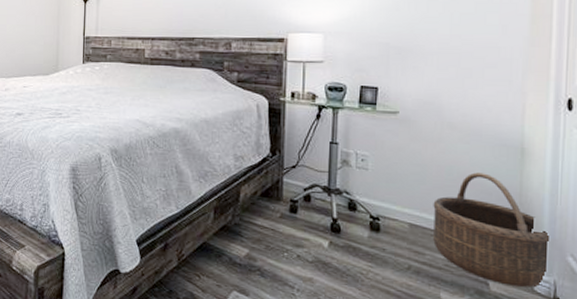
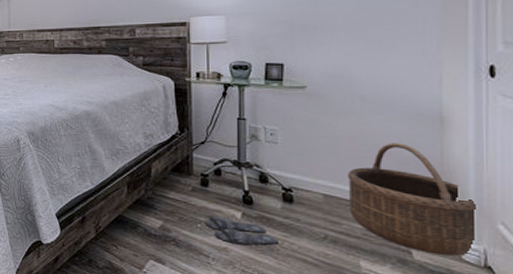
slippers: none [291,244,364,276] -> present [204,216,278,246]

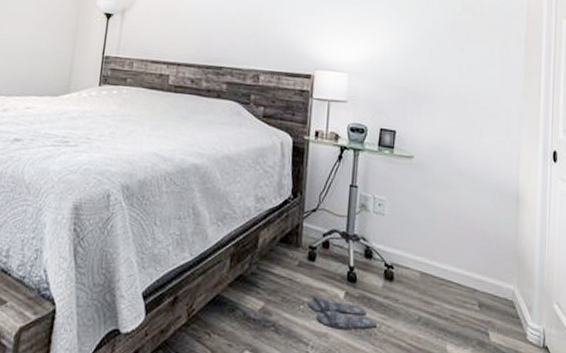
basket: present [347,143,476,256] -> none [441,220,539,337]

